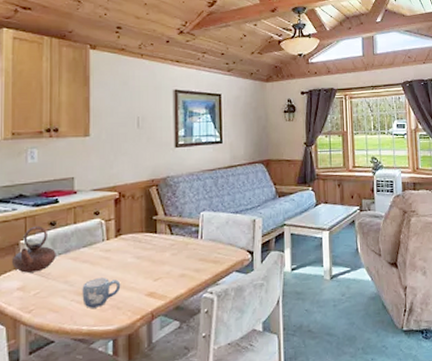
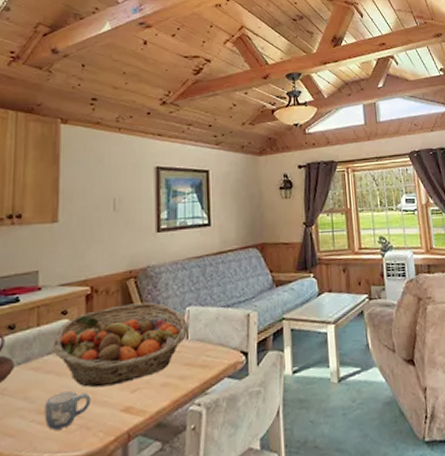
fruit basket: none [88,207,202,276] -> present [53,302,188,388]

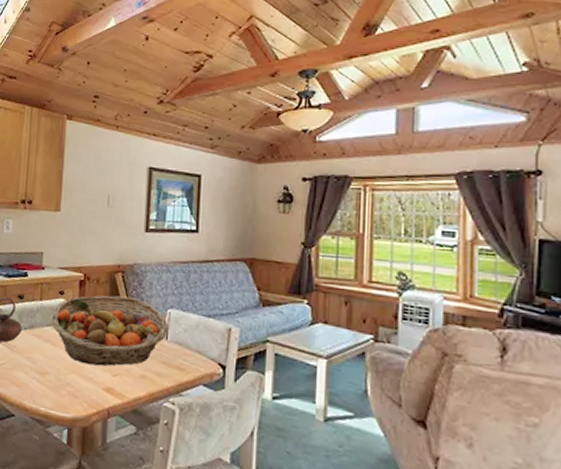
mug: present [44,391,92,430] -> none [42,360,80,391]

